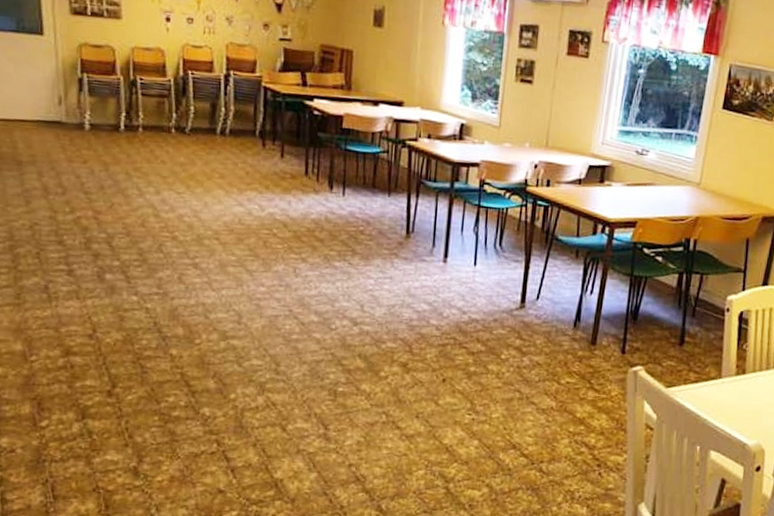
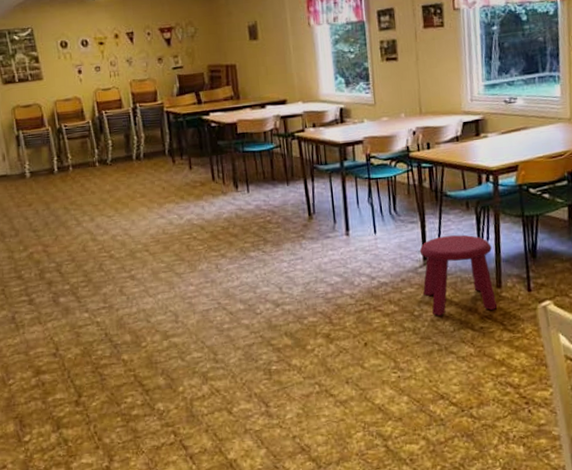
stool: none [514,281,594,366] -> present [419,234,498,316]

